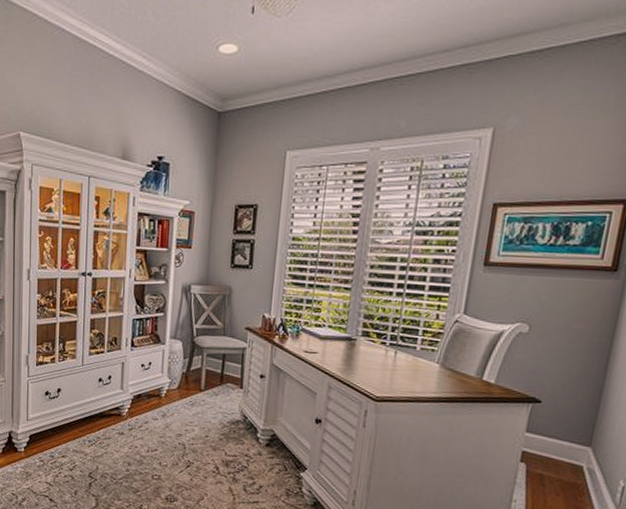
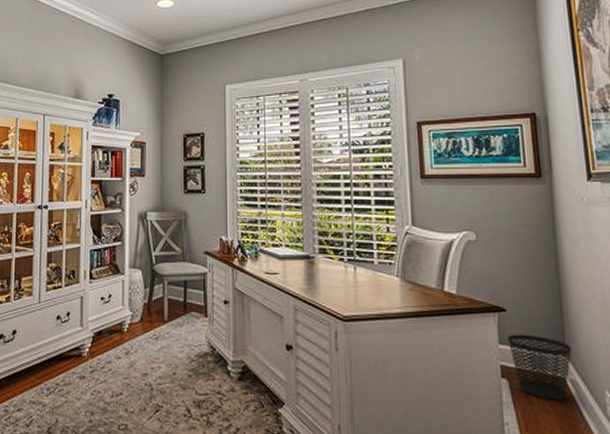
wastebasket: none [535,424,599,485] -> present [507,334,572,400]

